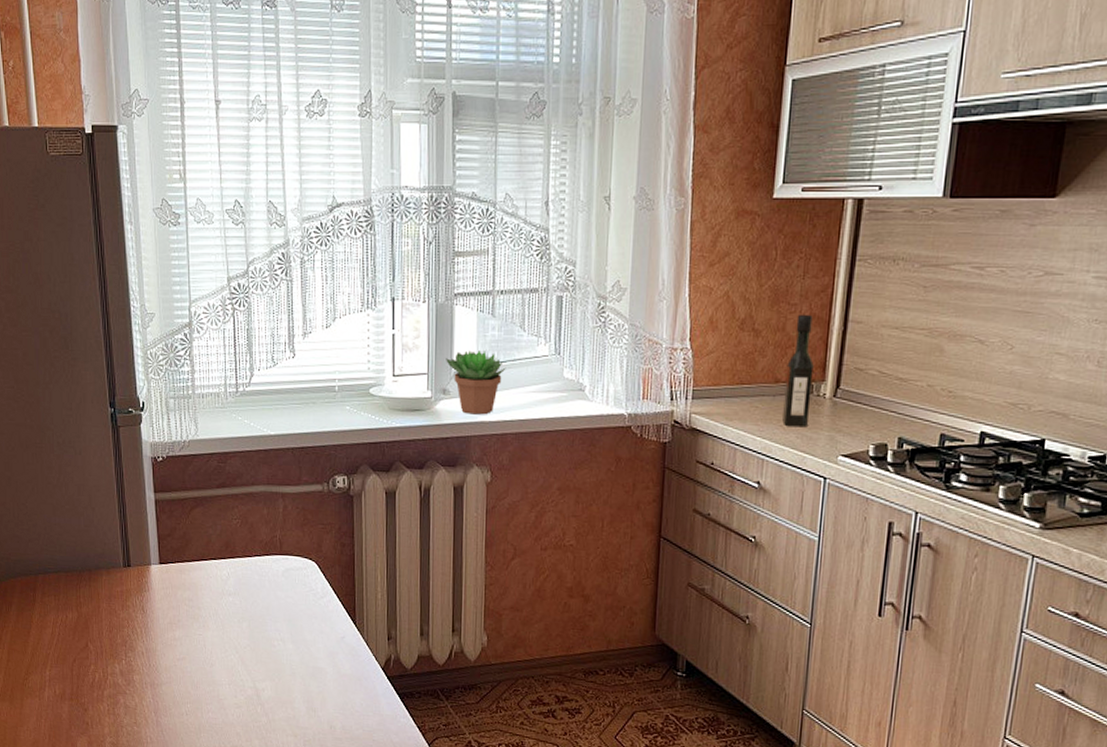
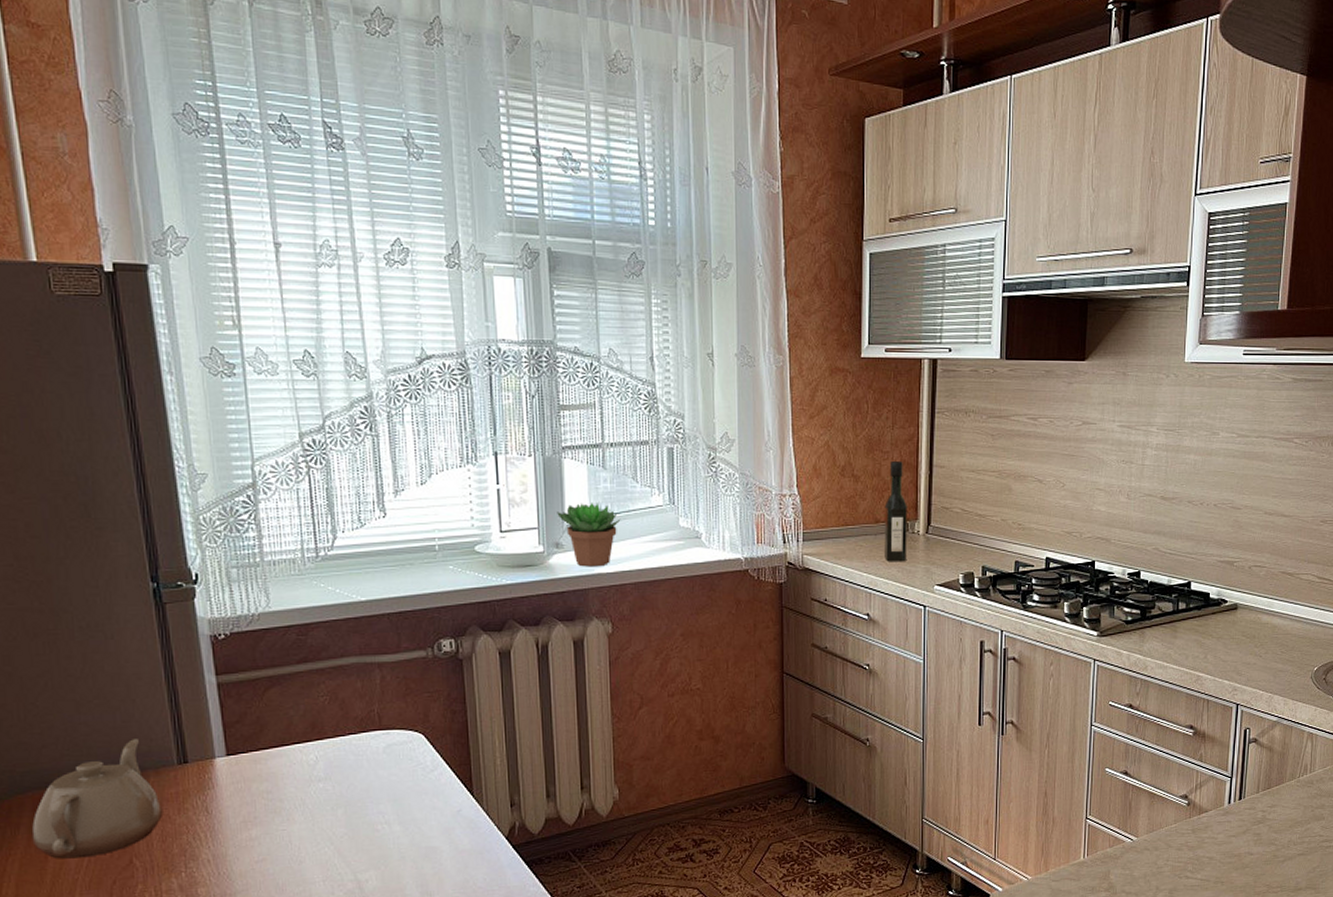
teapot: none [19,540,111,637] -> present [31,737,163,859]

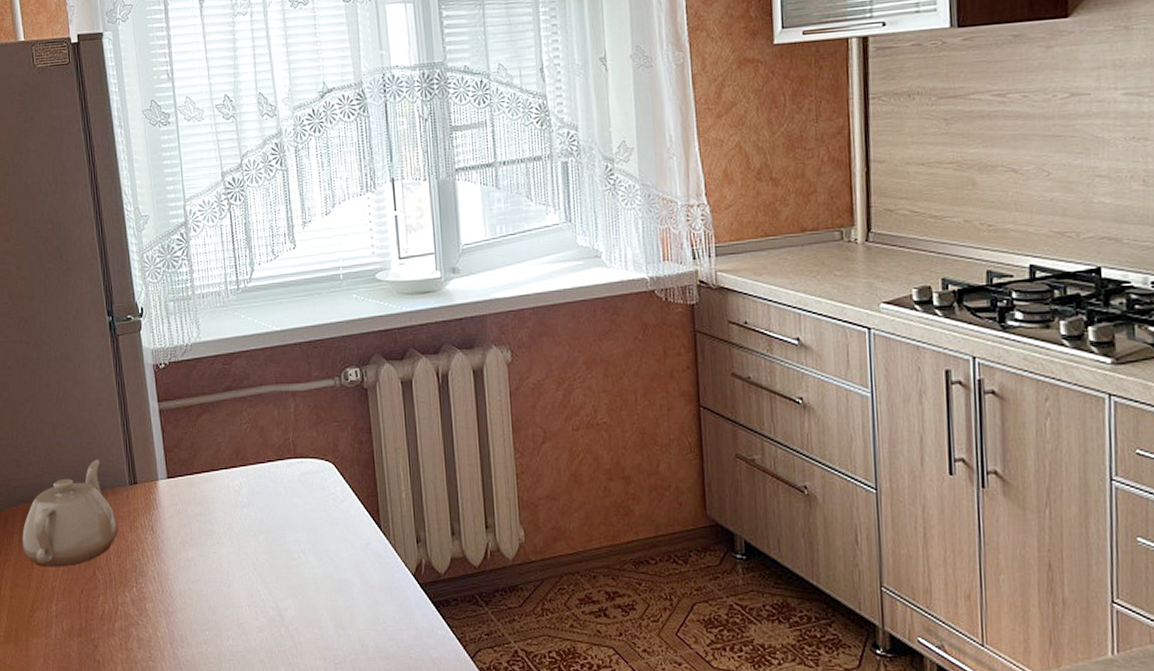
succulent plant: present [557,503,621,567] -> none [452,224,516,292]
bottle: present [884,460,907,562] -> none [811,158,843,277]

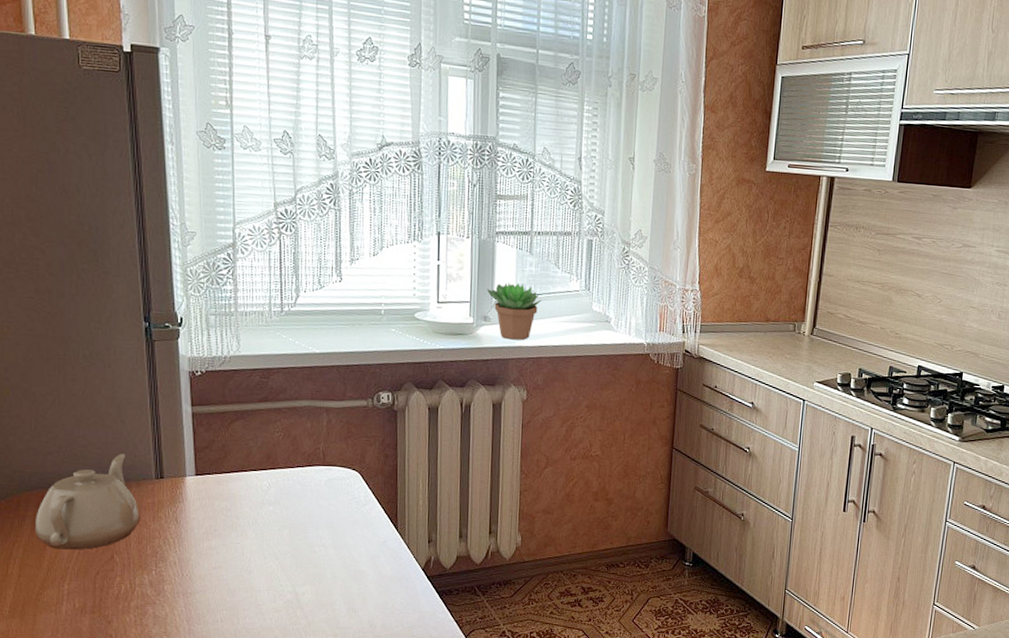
succulent plant: none [452,224,516,292] -> present [487,283,542,340]

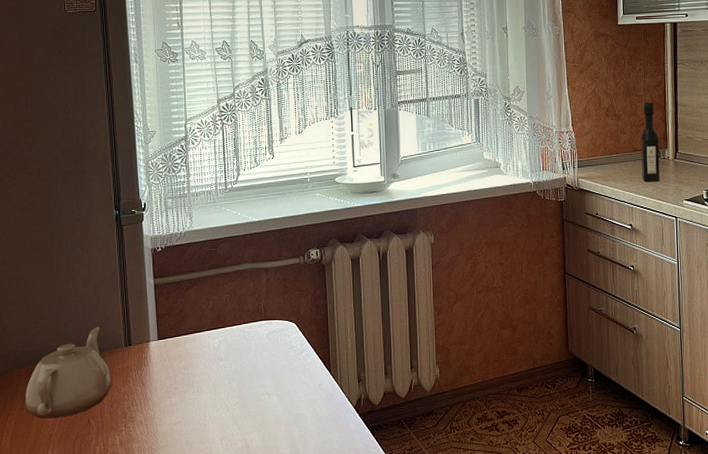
succulent plant: present [487,283,542,340] -> none [394,143,441,192]
bottle: none [772,266,796,359] -> present [640,102,660,183]

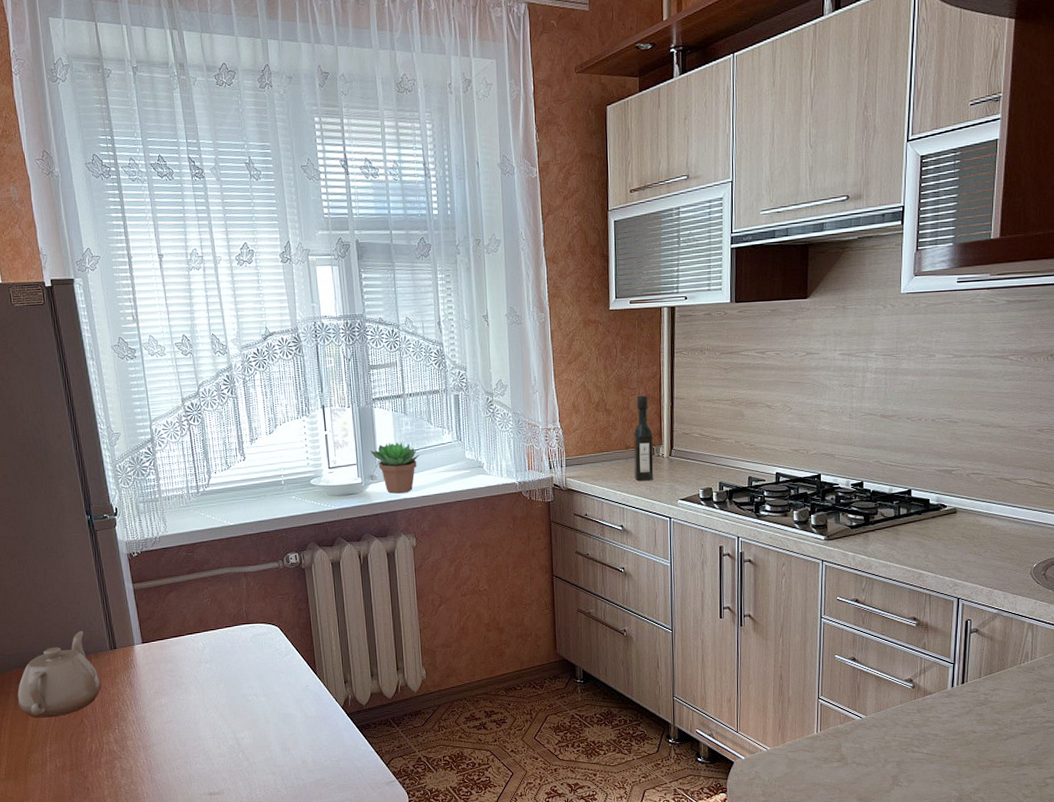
succulent plant: none [394,143,441,192] -> present [371,442,420,494]

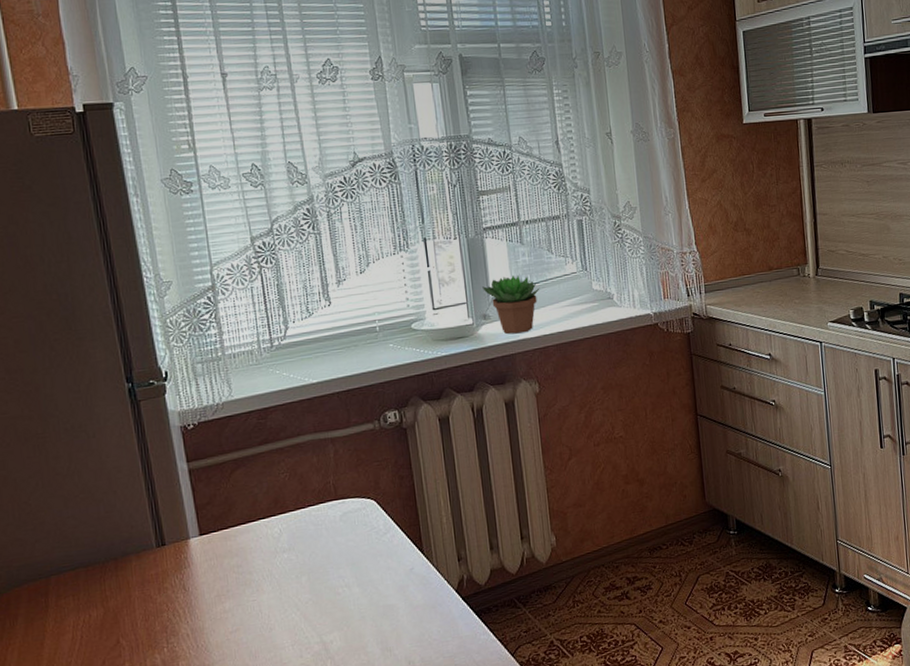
teapot: present [17,630,102,718] -> none [28,526,145,645]
bottle: present [633,395,654,482] -> none [776,212,800,305]

